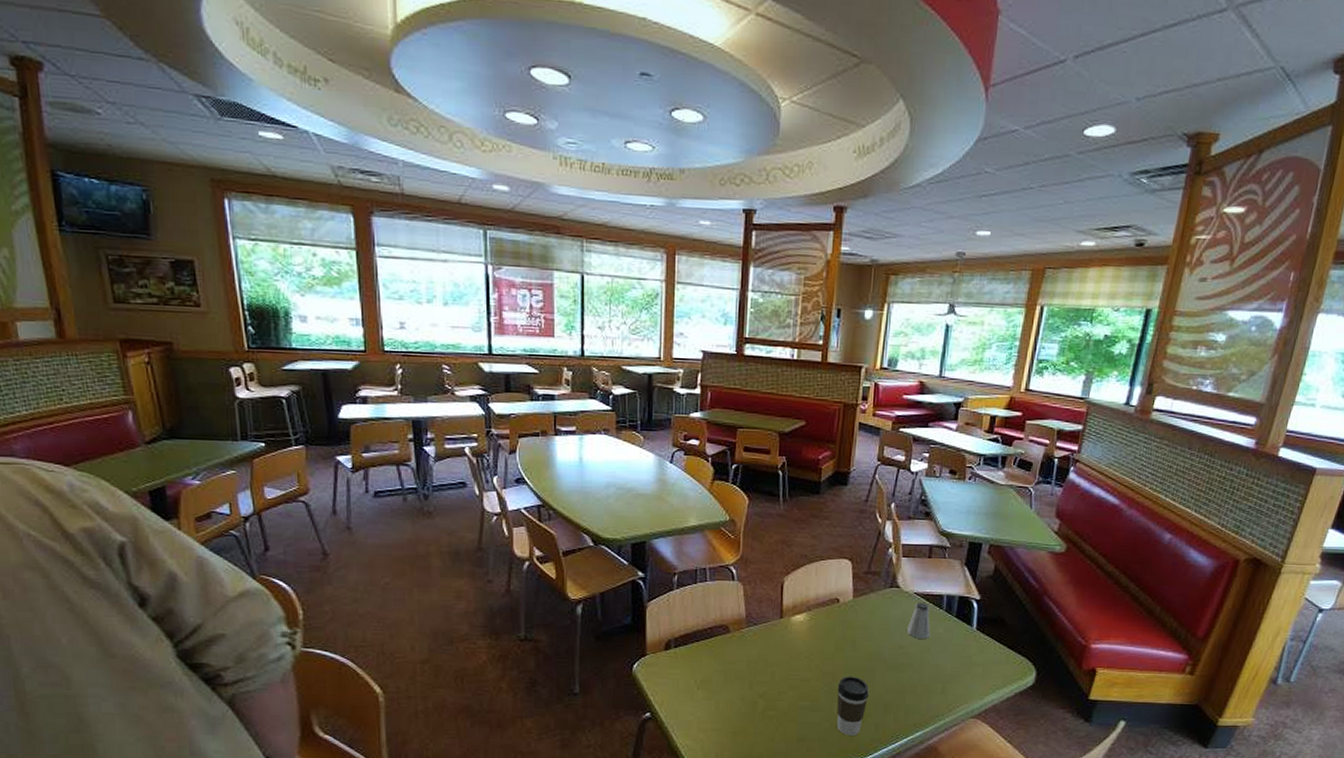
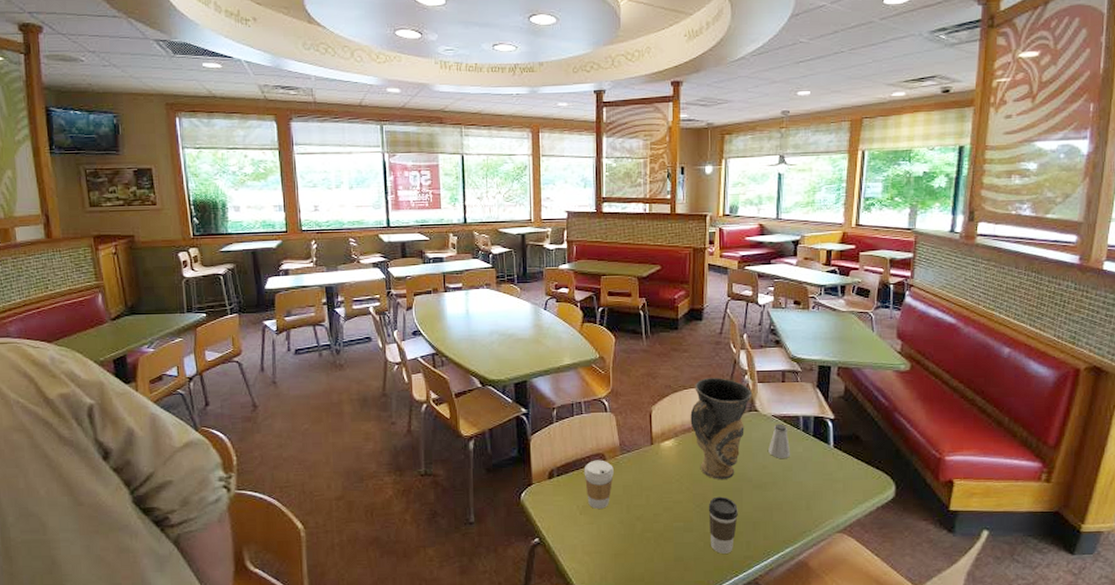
coffee cup: none [704,632,738,684] -> present [584,460,614,509]
vase: none [825,549,896,659] -> present [690,378,753,480]

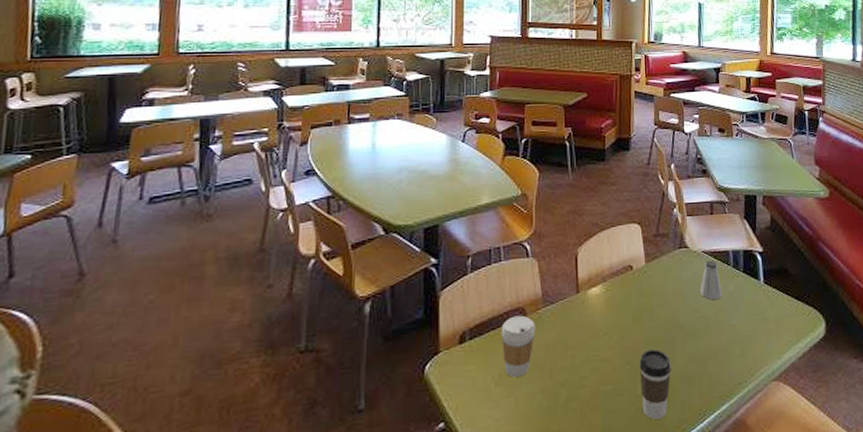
vase: present [690,378,753,480] -> none [619,212,682,330]

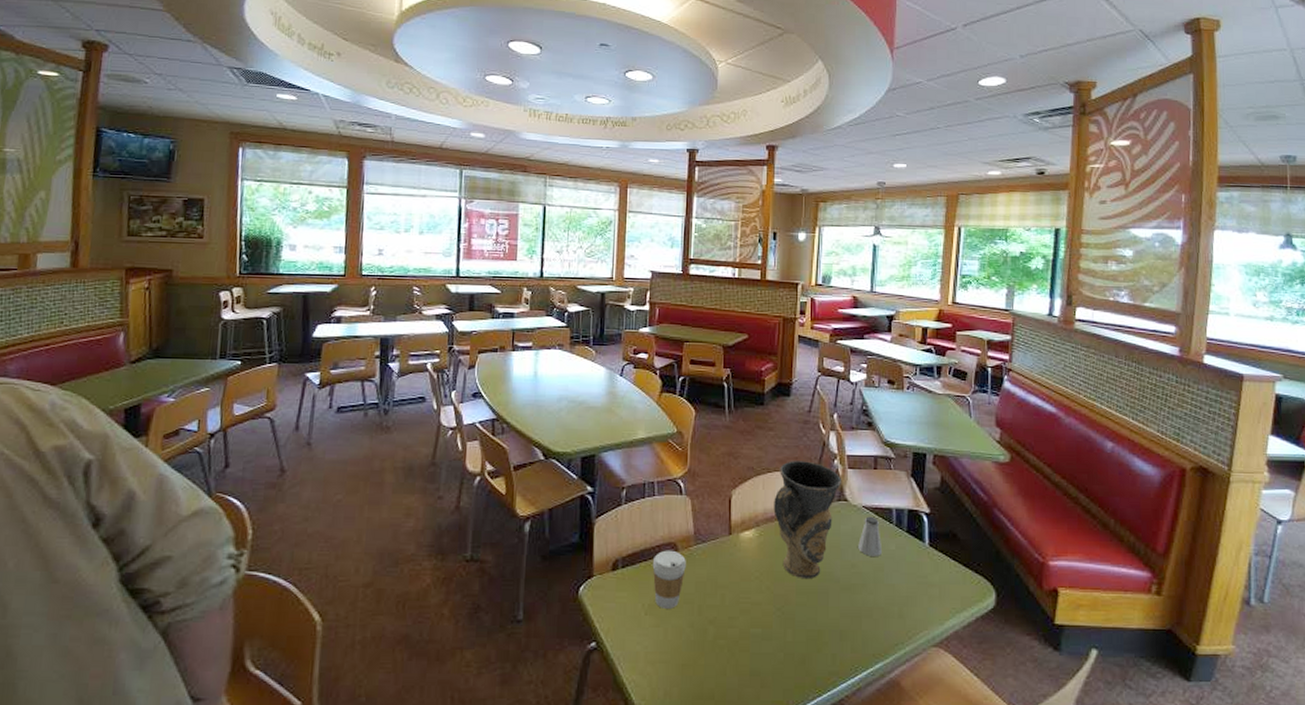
vase: none [619,212,682,330] -> present [773,461,842,580]
coffee cup: present [639,349,671,420] -> none [790,599,823,668]

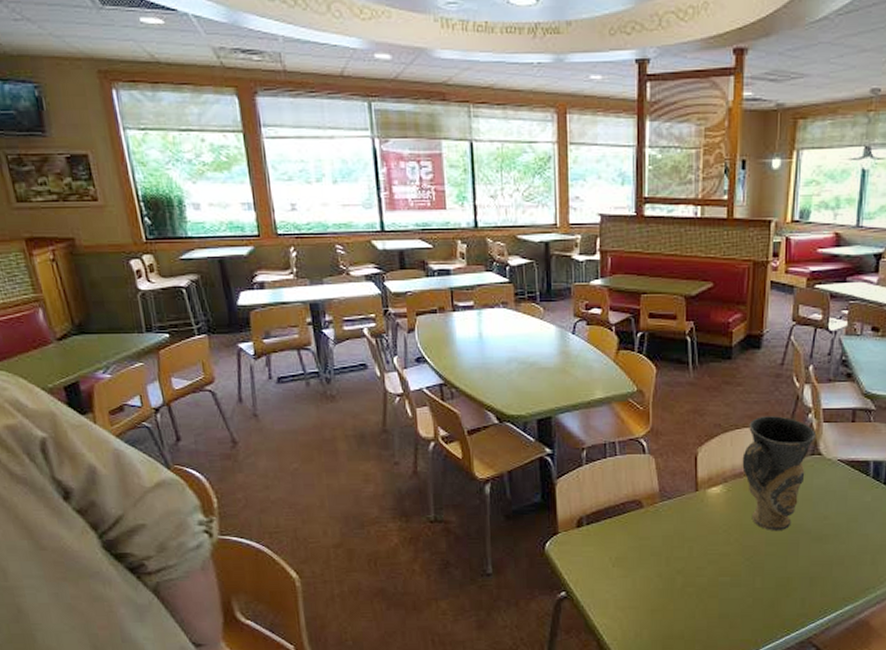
coffee cup: present [652,550,686,609] -> none [617,507,652,561]
saltshaker: present [858,516,881,556] -> none [831,469,857,508]

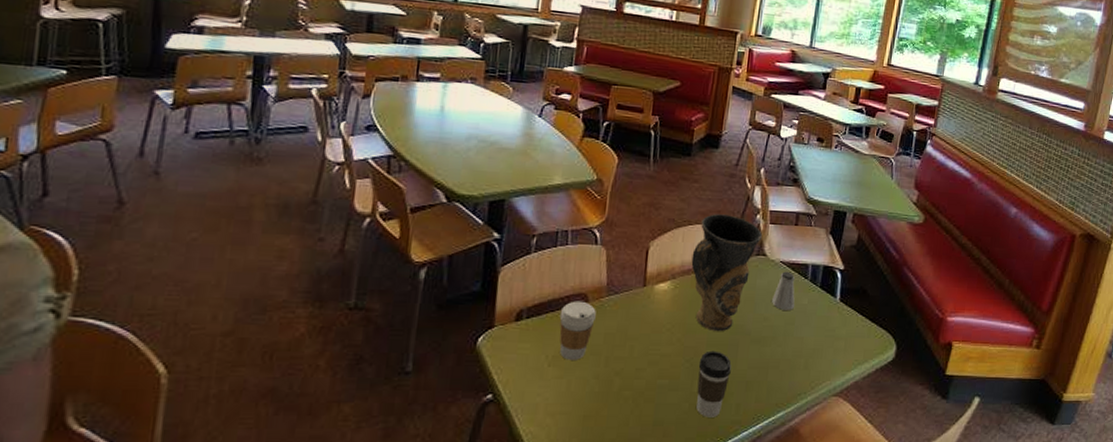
coffee cup: none [617,507,652,561] -> present [559,301,596,360]
coffee cup: none [759,549,793,611] -> present [696,350,732,417]
saltshaker: none [831,469,857,508] -> present [772,271,795,310]

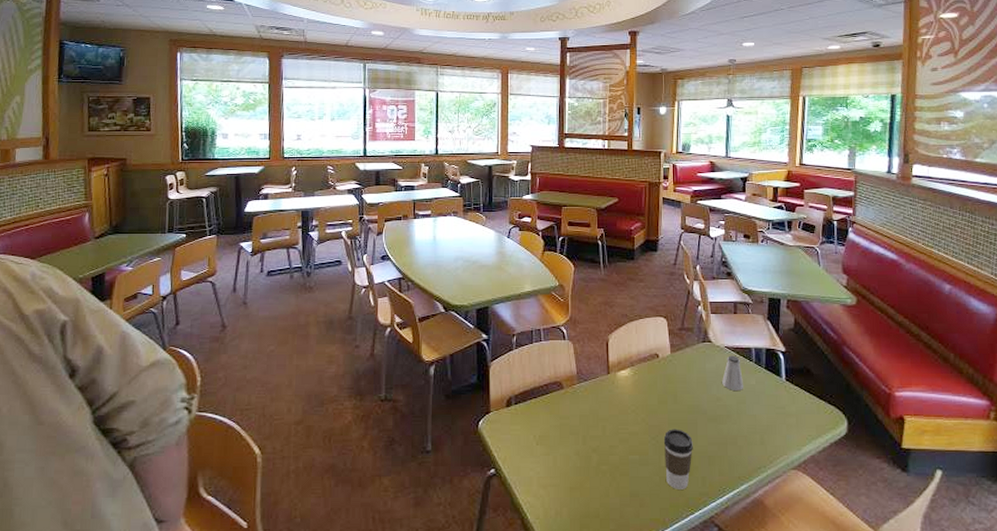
coffee cup: present [559,301,596,360] -> none [541,388,571,439]
vase: present [691,214,763,332] -> none [646,308,706,412]

